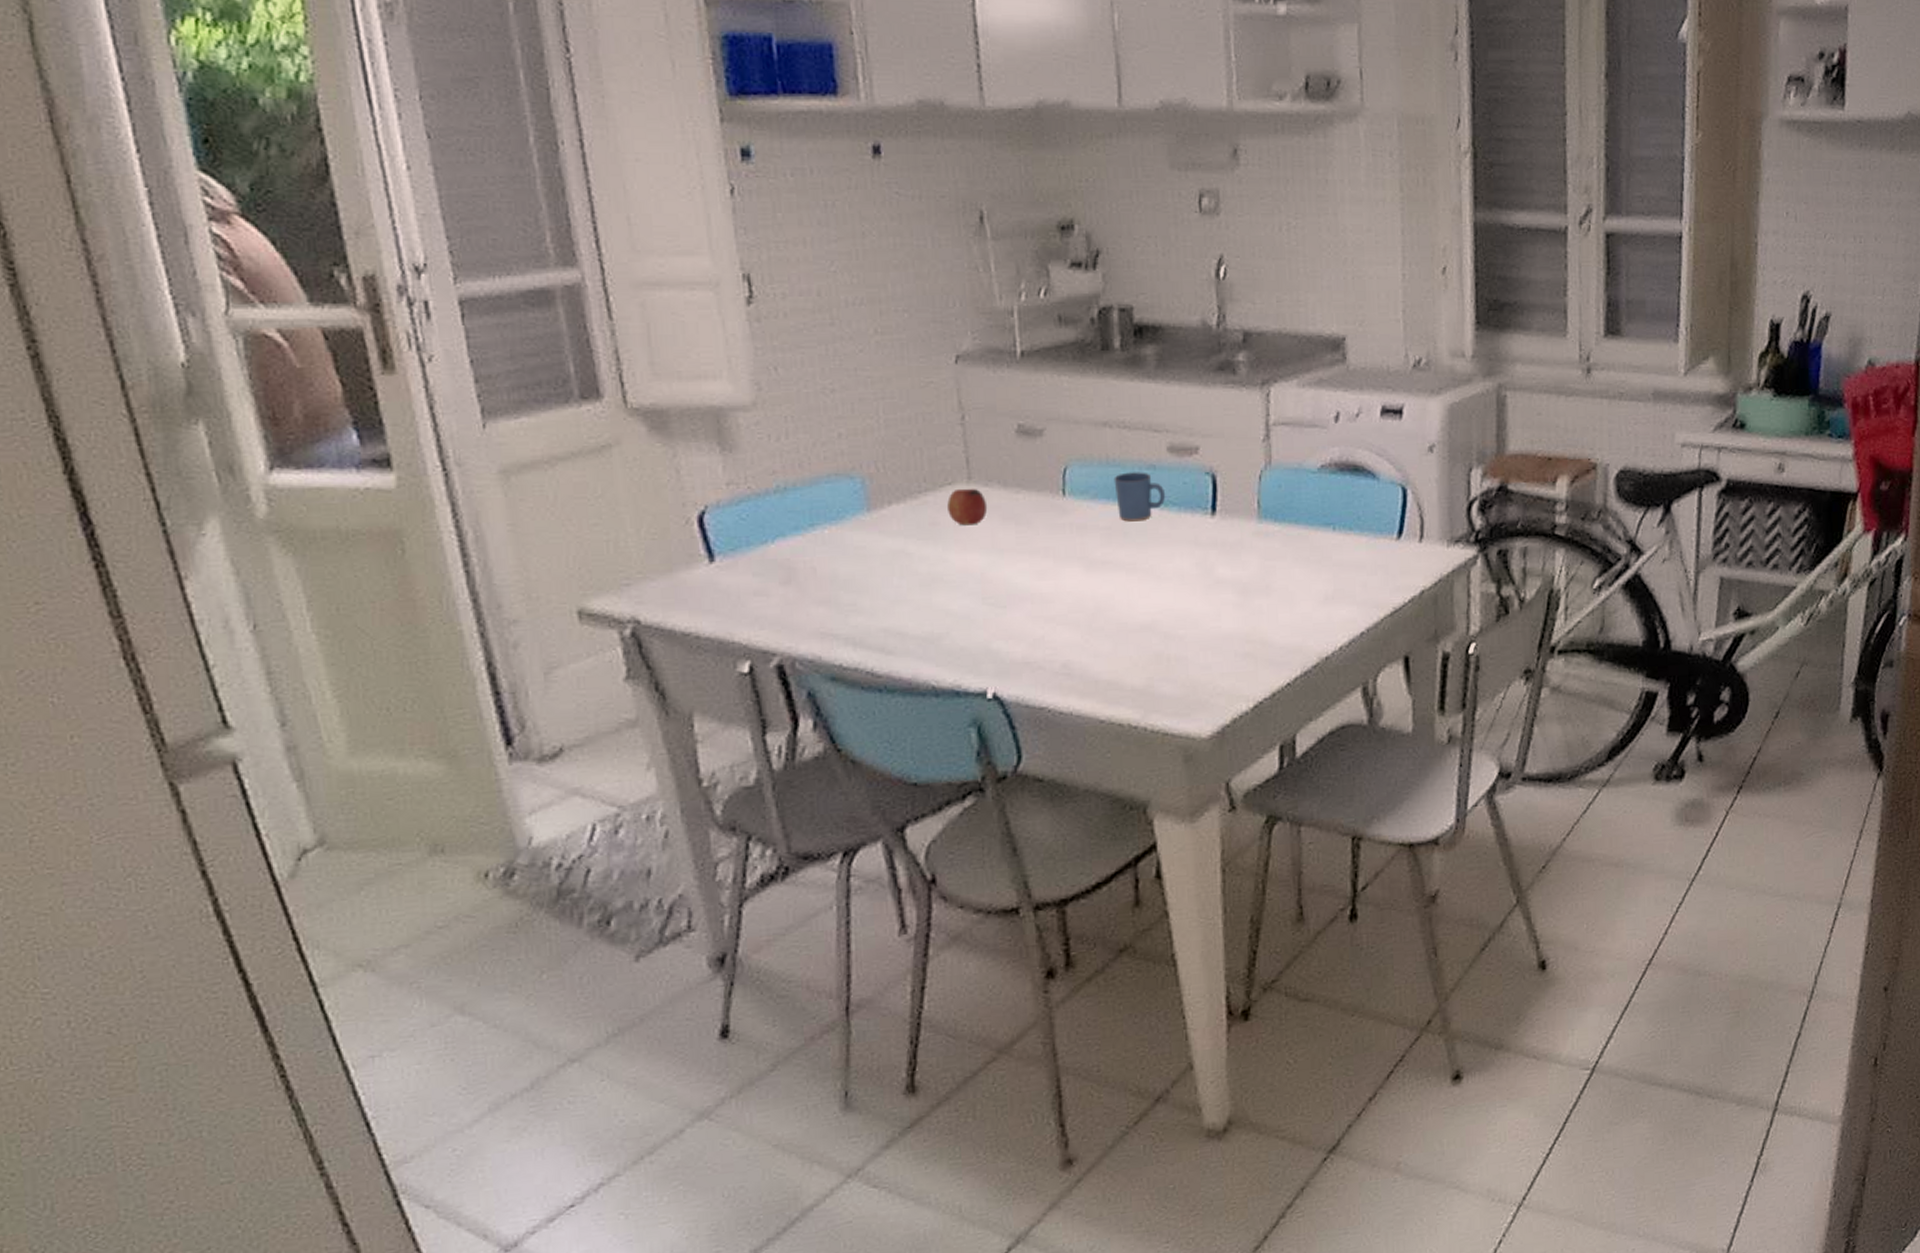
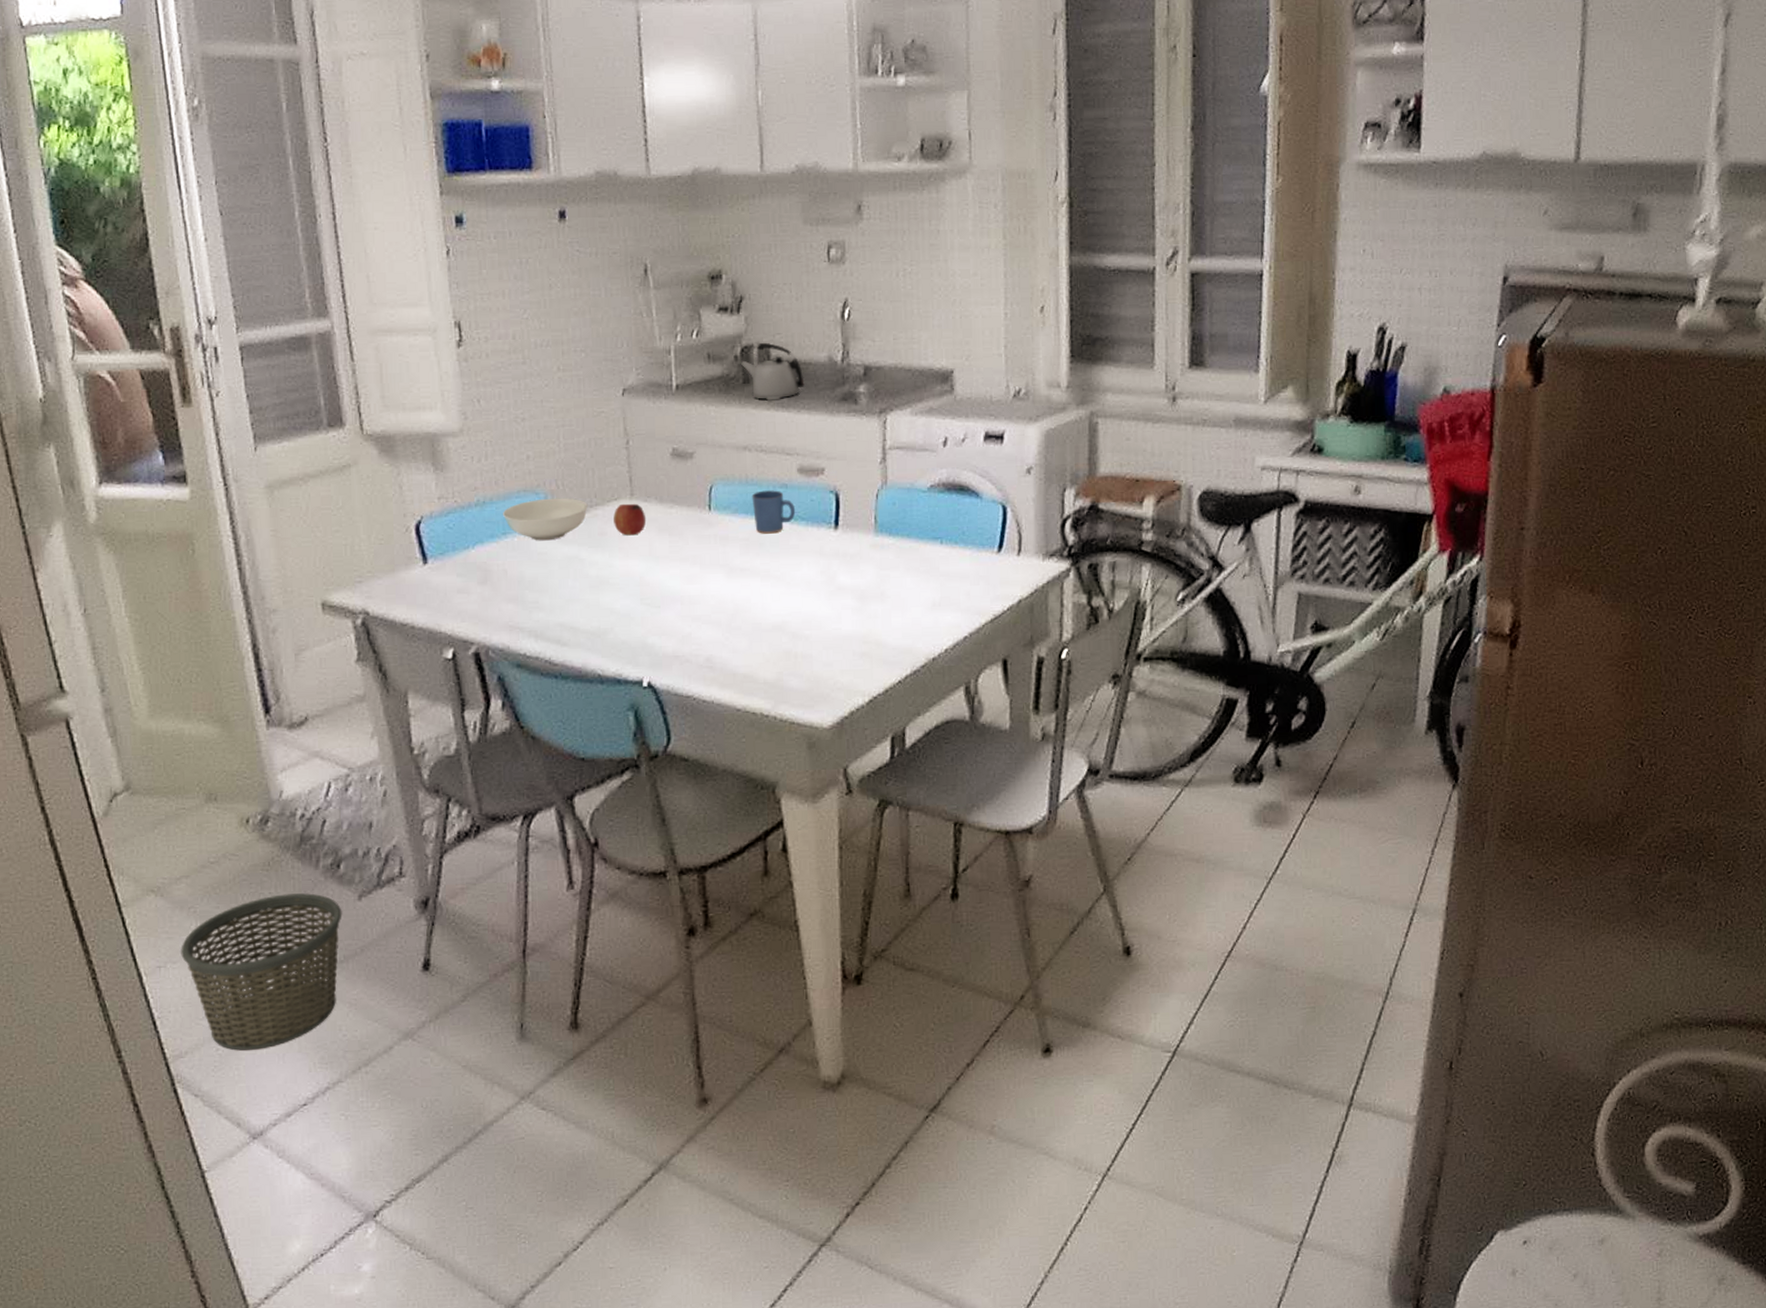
basket: none [401,956,615,1149] -> present [181,893,343,1051]
bowl: none [808,482,916,533] -> present [502,498,588,541]
kettle: none [1097,303,1174,370] -> present [740,342,805,401]

